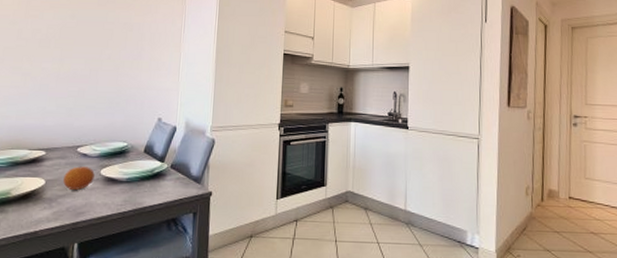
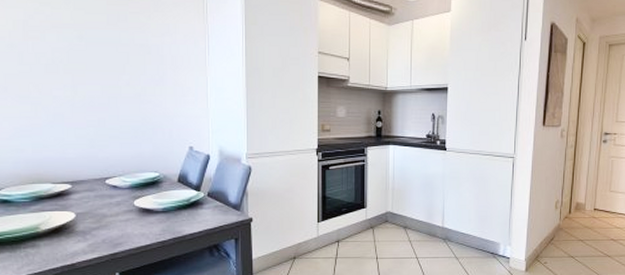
fruit: present [63,166,95,191] -> none [95,198,128,223]

